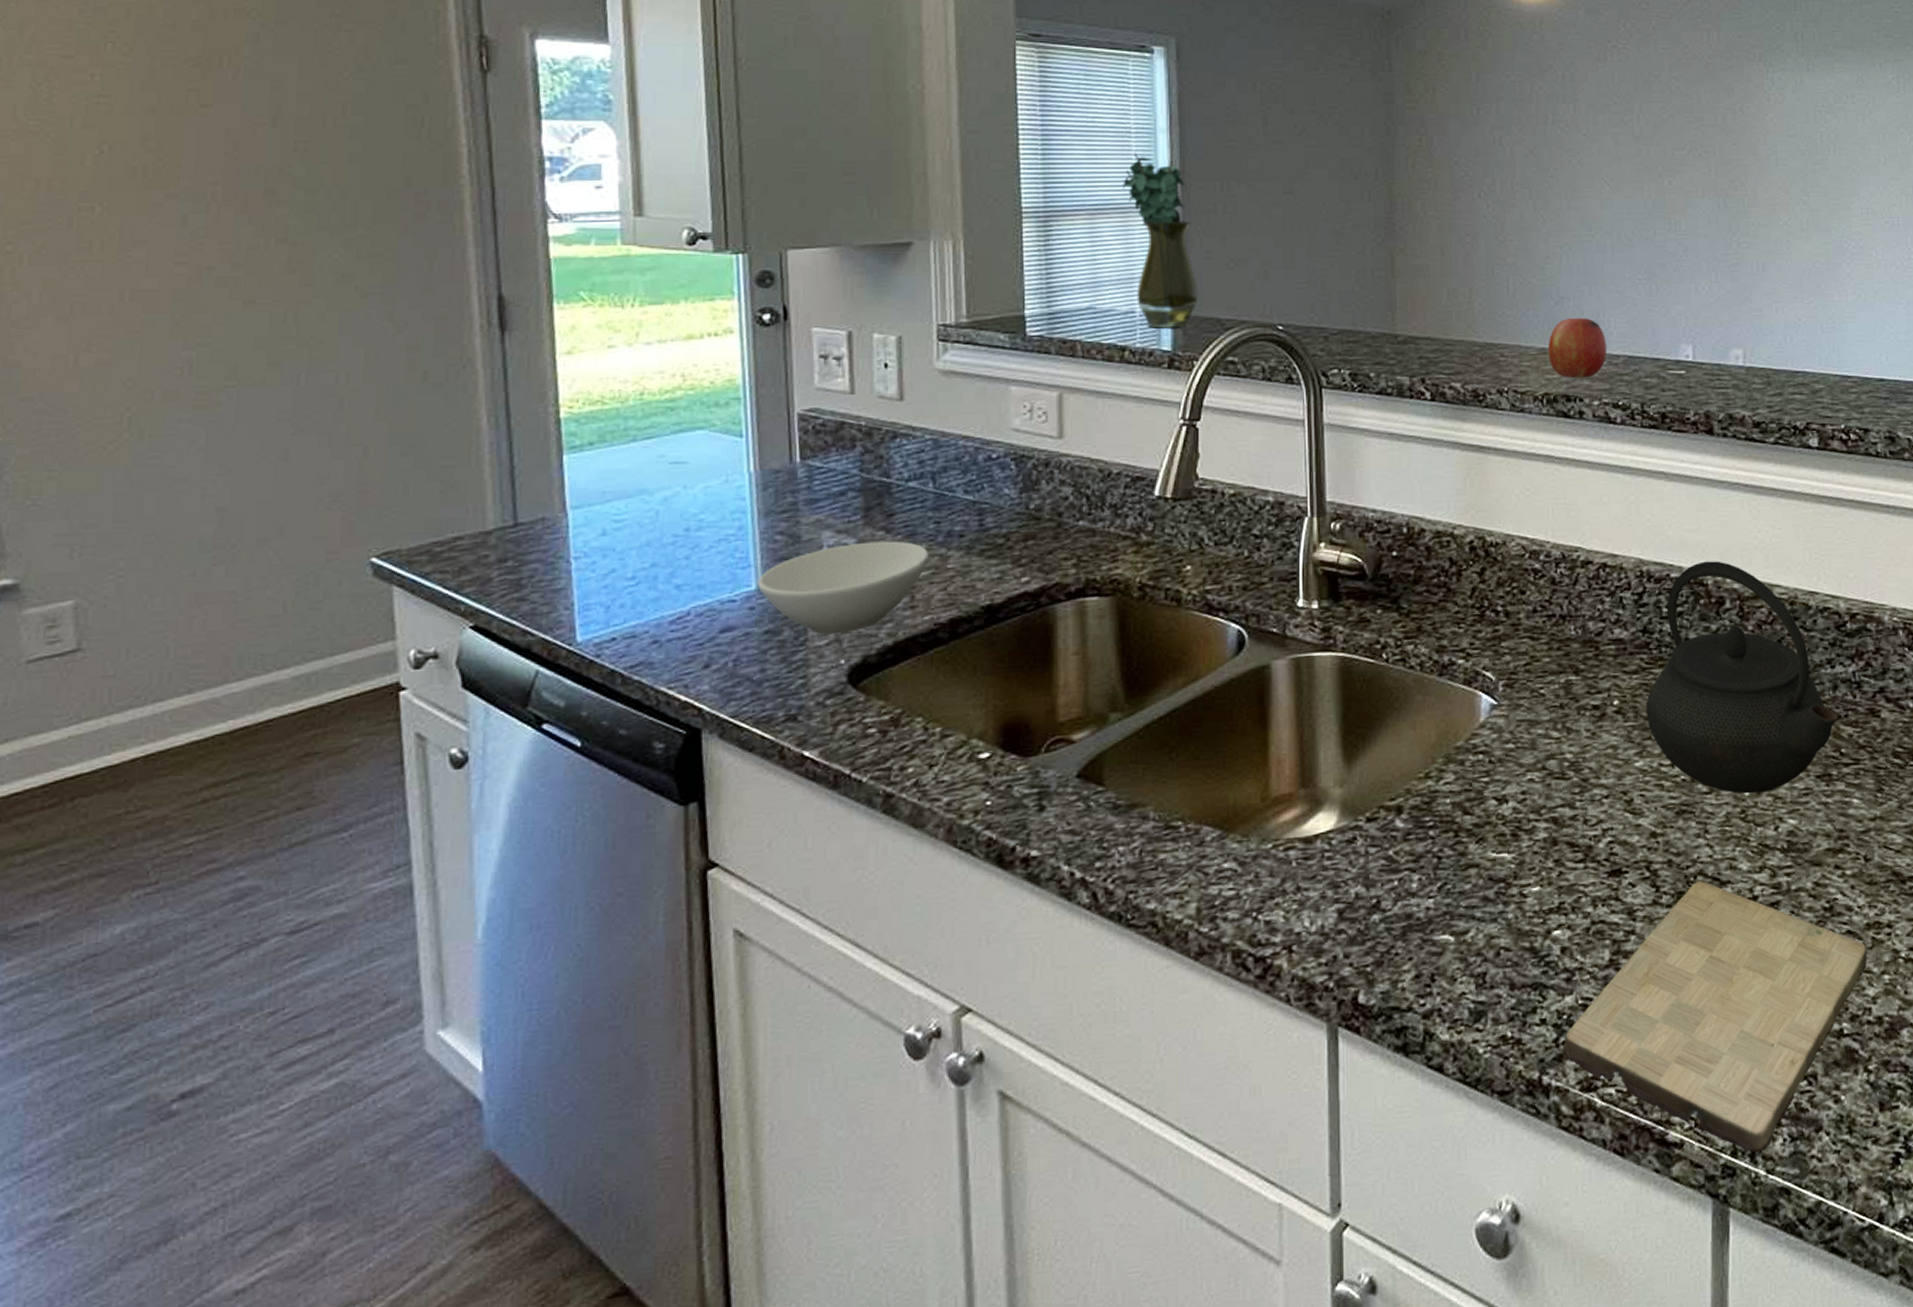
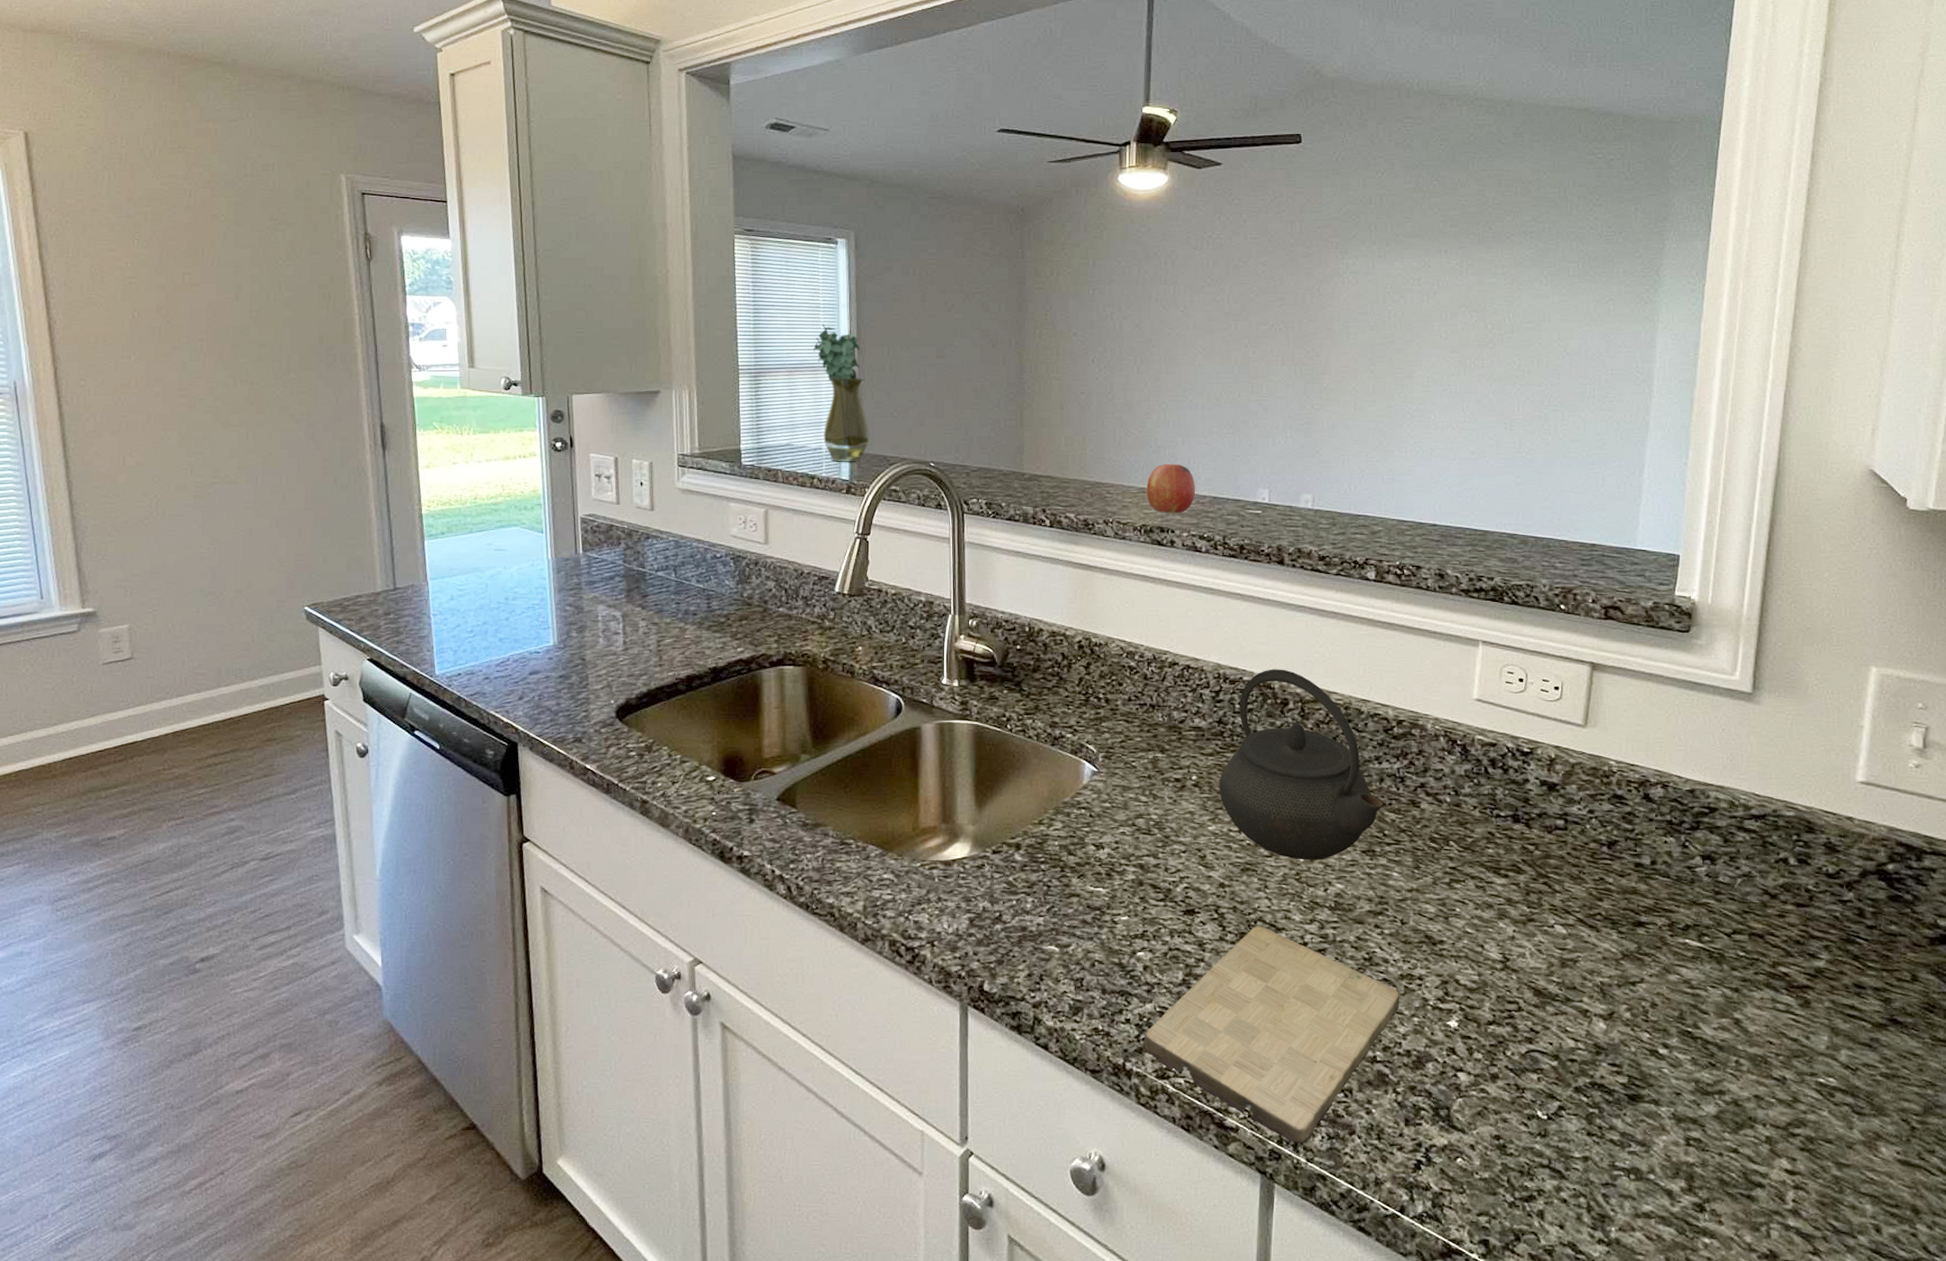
bowl: present [758,541,929,635] -> none [554,615,672,682]

